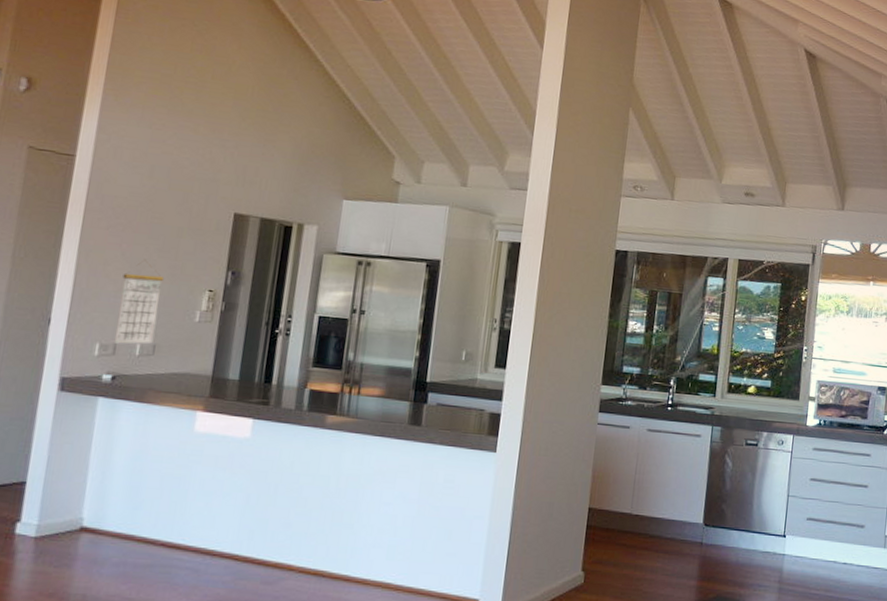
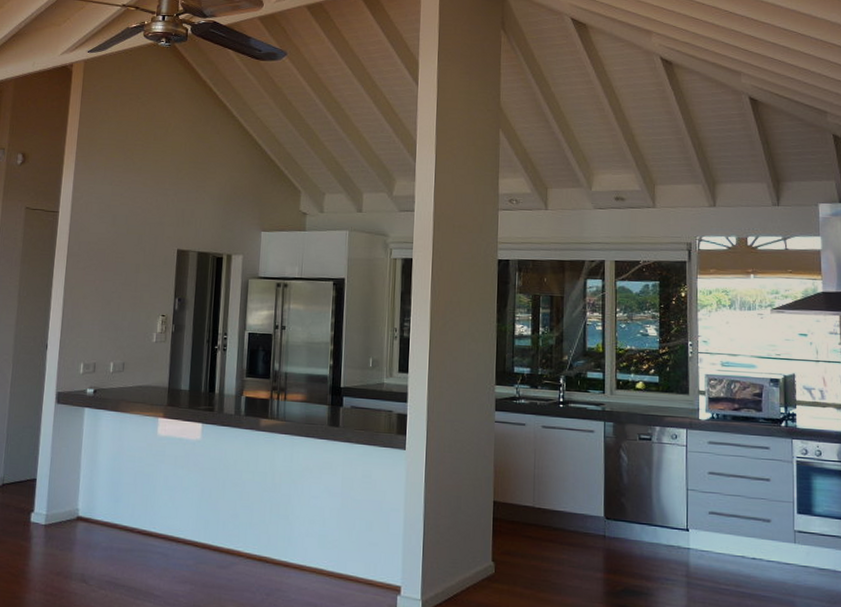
calendar: present [113,260,165,344] -> none [93,293,128,363]

